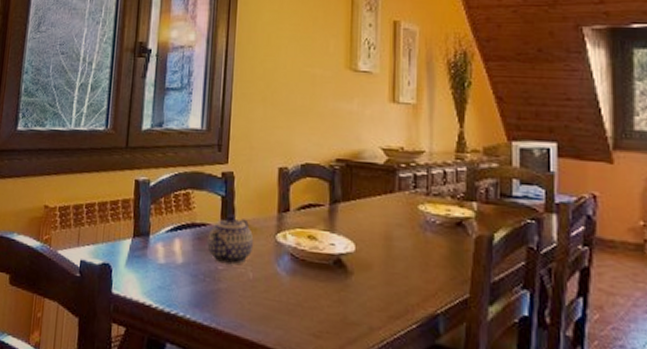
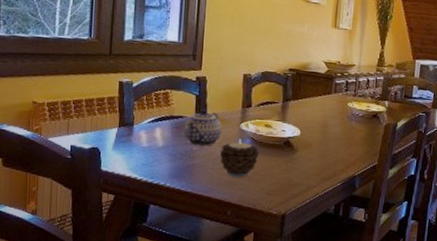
candle: none [251,255,302,310] -> present [219,138,260,178]

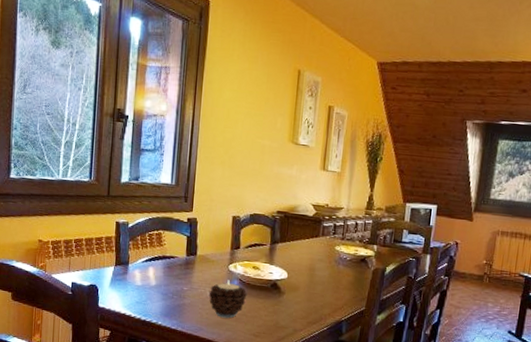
teapot: present [184,109,222,147] -> none [175,250,212,287]

